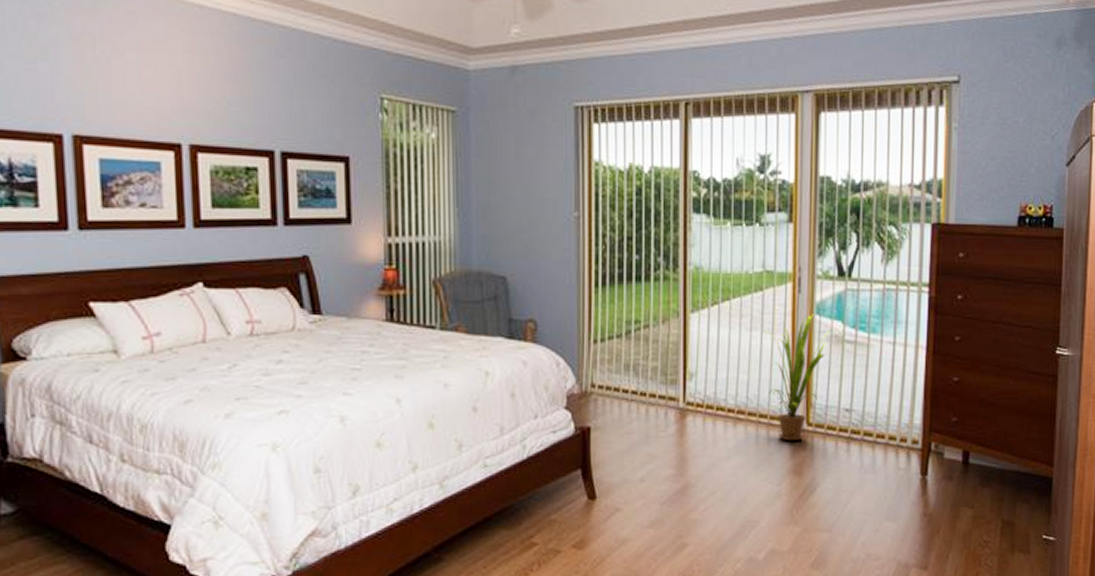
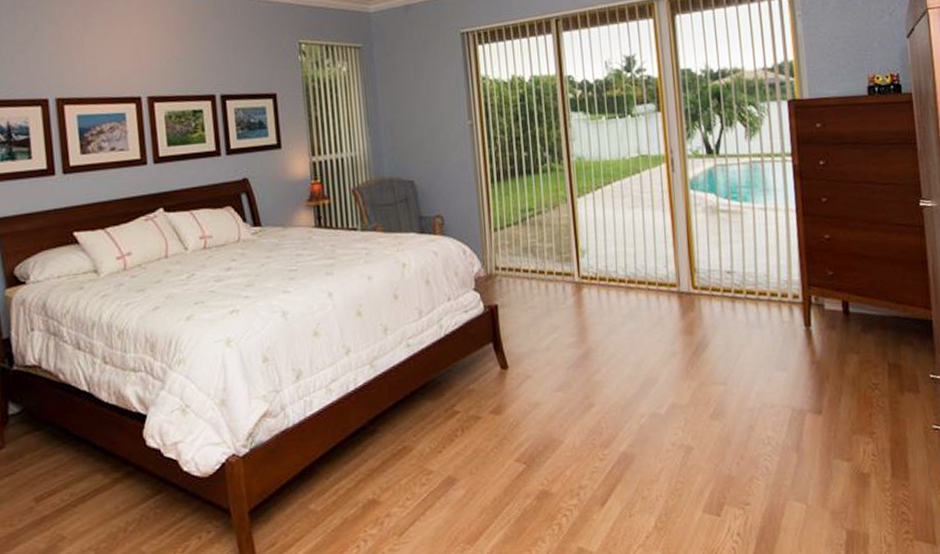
house plant: present [763,313,831,441] -> none [643,189,705,304]

